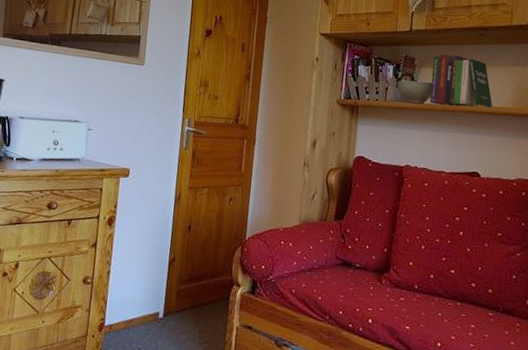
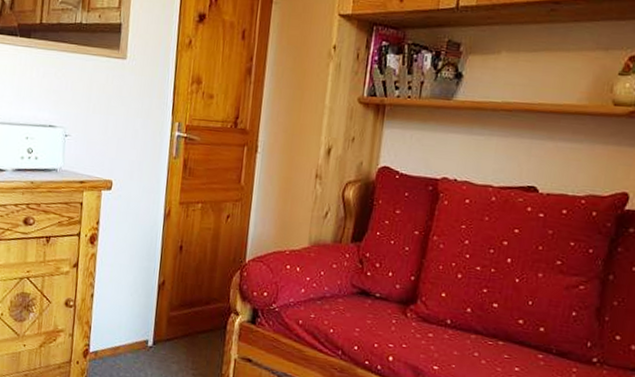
bowl: present [397,80,432,105] -> none [436,72,482,102]
books: present [429,54,493,108] -> none [477,37,562,106]

